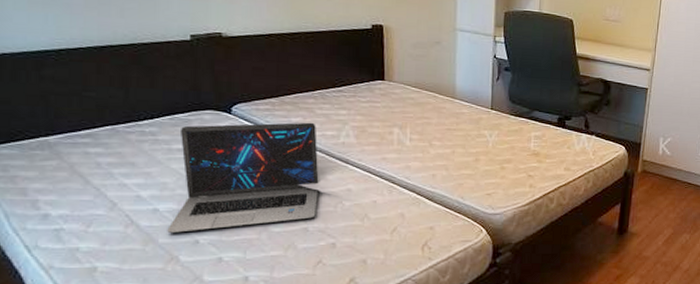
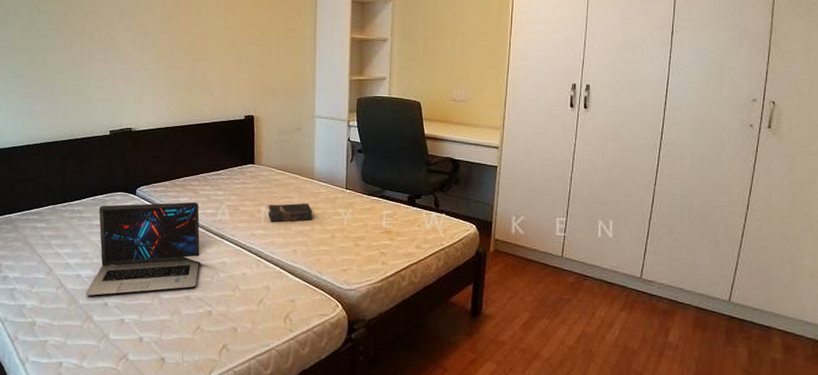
hardback book: none [401,124,454,145] -> present [268,203,313,223]

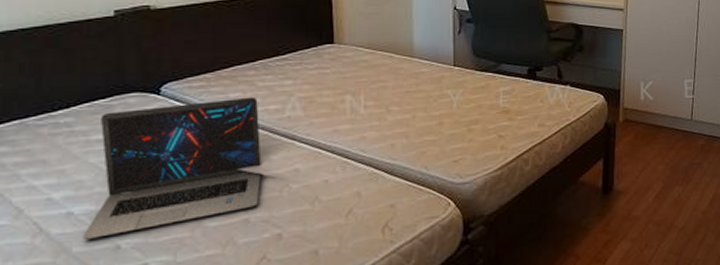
hardback book: present [268,203,313,223] -> none [355,86,414,114]

